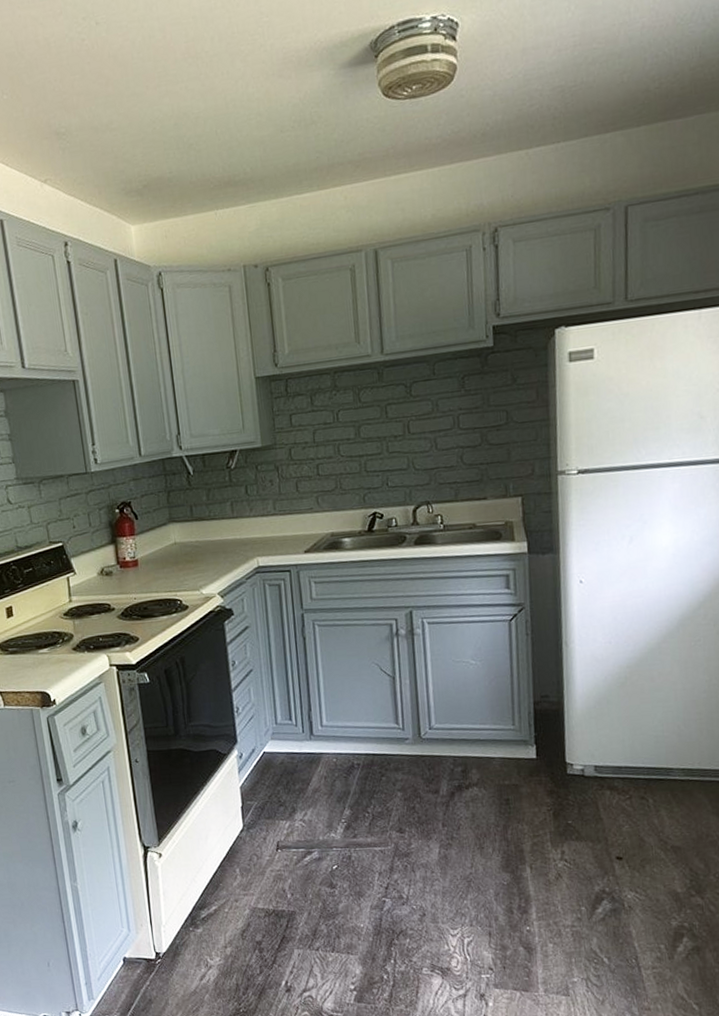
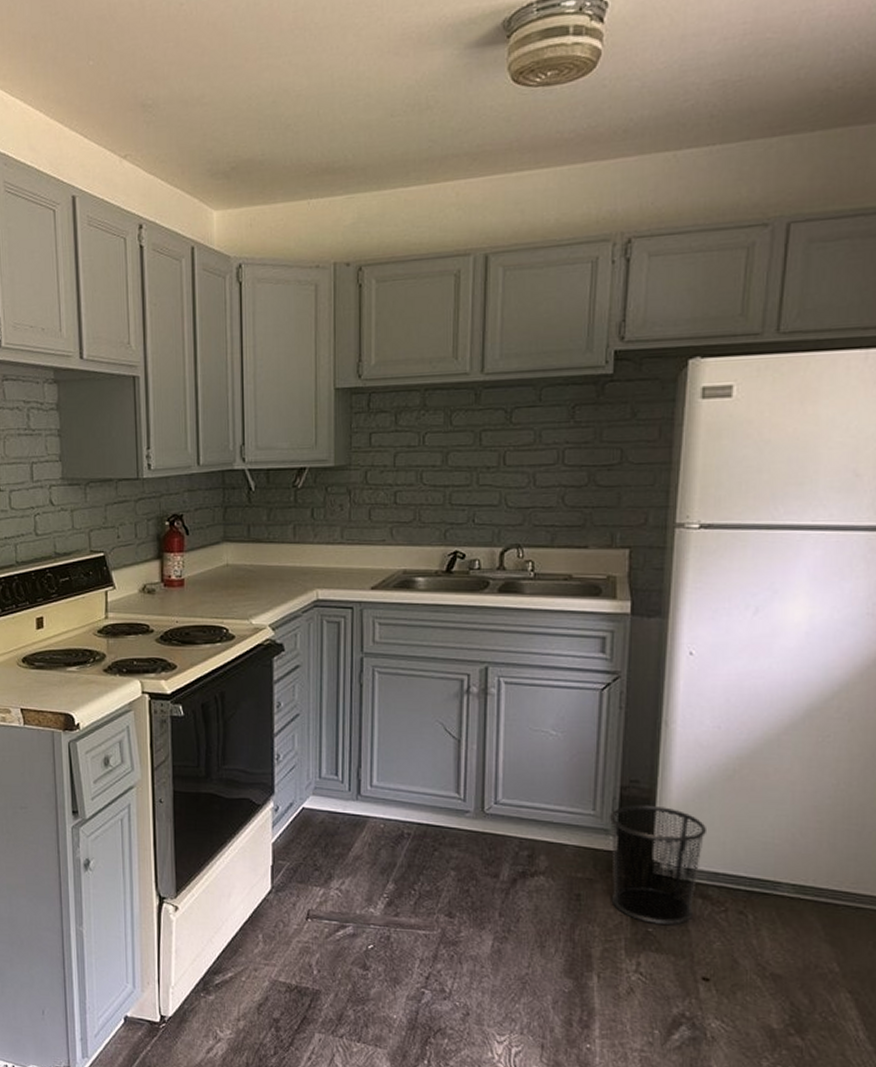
waste bin: none [526,715,609,817] -> present [609,804,708,925]

